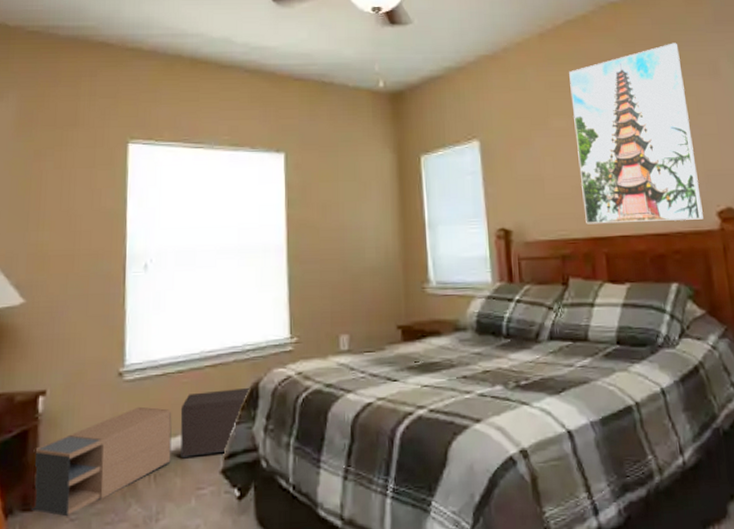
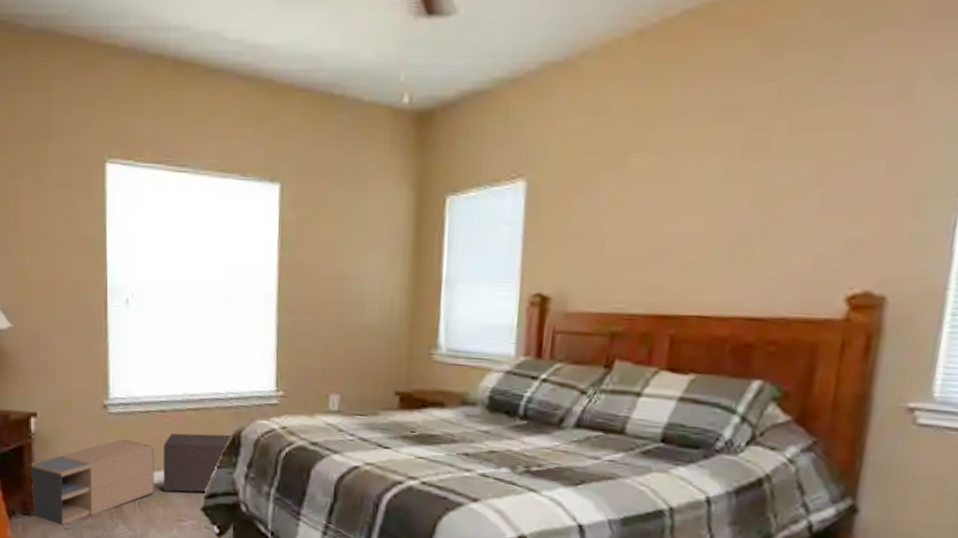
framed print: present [569,43,704,224] -> none [652,47,856,305]

